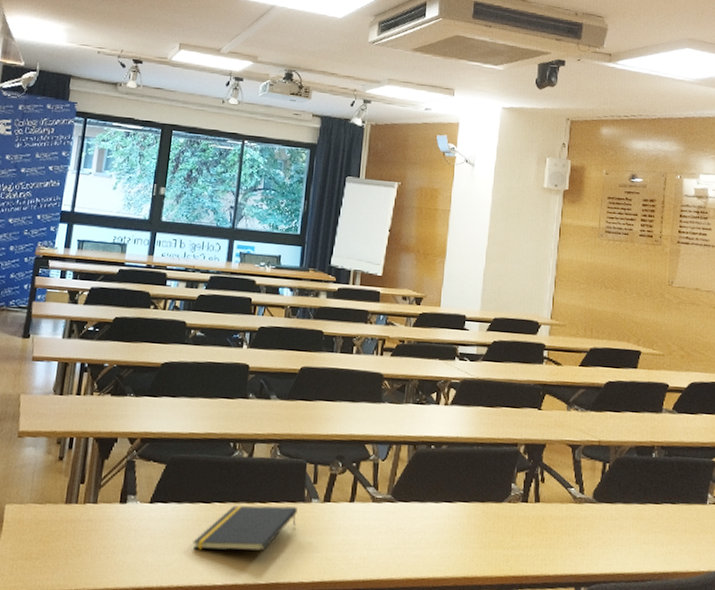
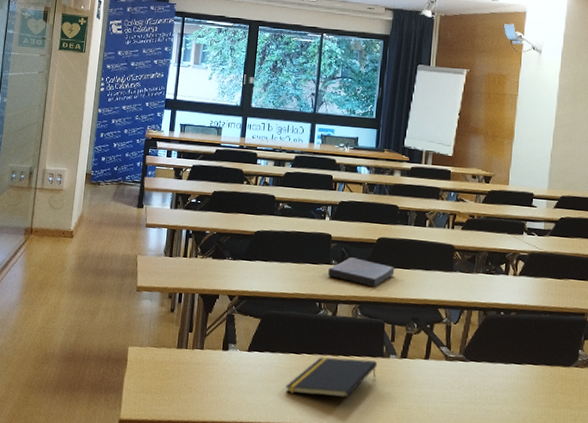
book: none [244,390,319,424] -> present [328,257,395,288]

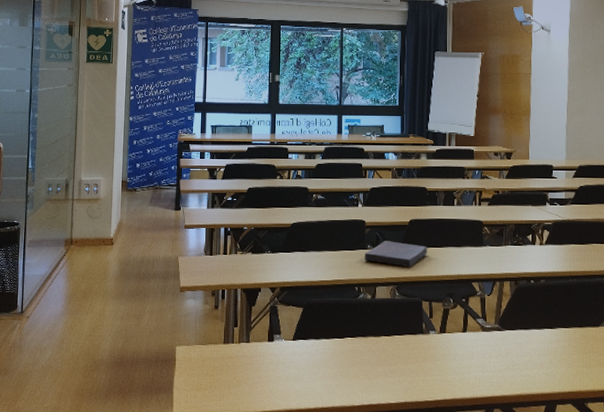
notepad: present [285,357,377,398] -> none [332,338,418,377]

